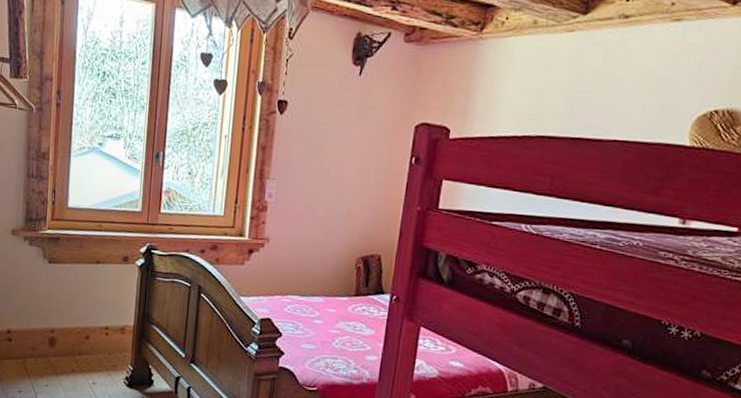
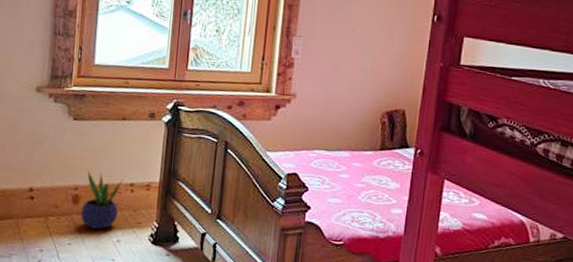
potted plant: none [57,313,99,372] -> present [80,170,124,230]

